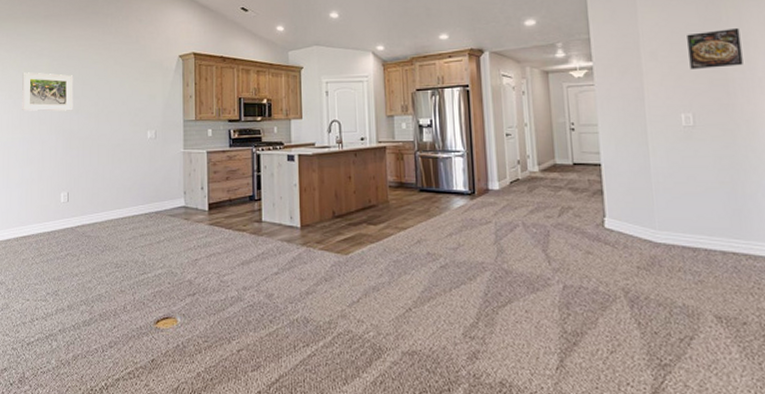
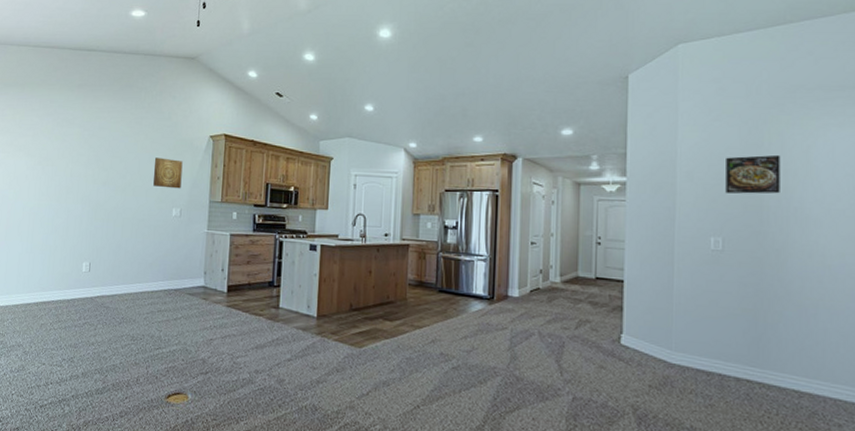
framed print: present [22,72,74,112] -> none [50,140,103,182]
wall art: none [125,81,154,111] -> present [153,157,183,189]

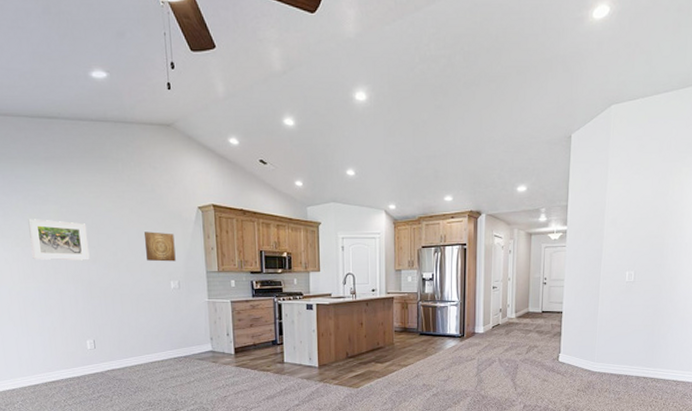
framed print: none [50,140,103,182] -> present [28,219,90,261]
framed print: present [725,154,781,194] -> none [639,201,680,235]

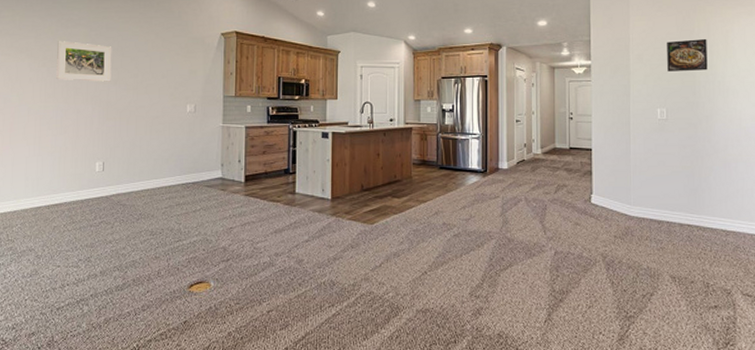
wall art: present [143,231,176,262] -> none [165,56,195,85]
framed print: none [639,201,680,235] -> present [667,38,708,72]

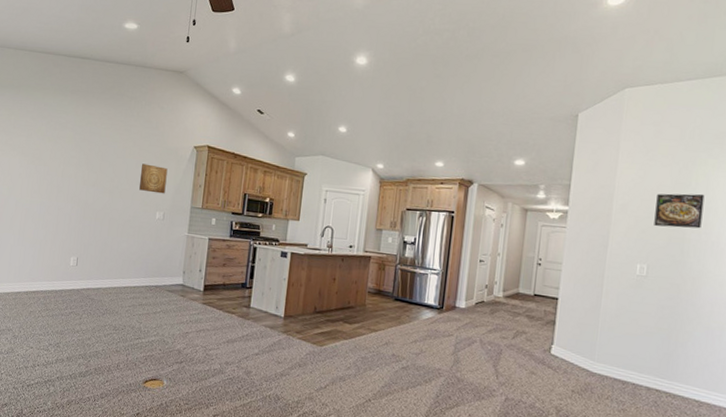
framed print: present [56,41,112,82] -> none [42,141,94,184]
wall art: none [165,56,195,85] -> present [139,163,168,194]

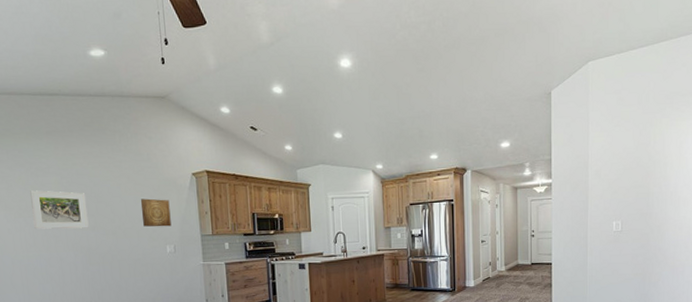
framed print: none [42,141,94,184] -> present [30,190,89,230]
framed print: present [654,193,705,229] -> none [623,150,662,185]

